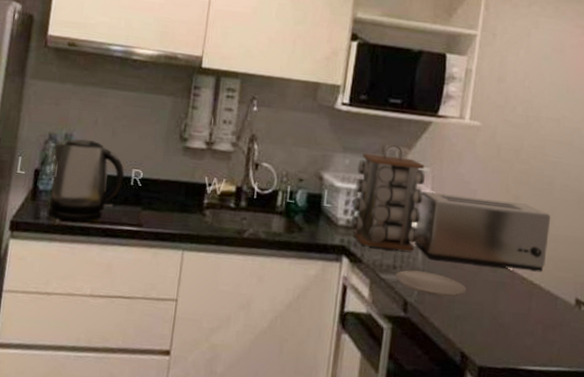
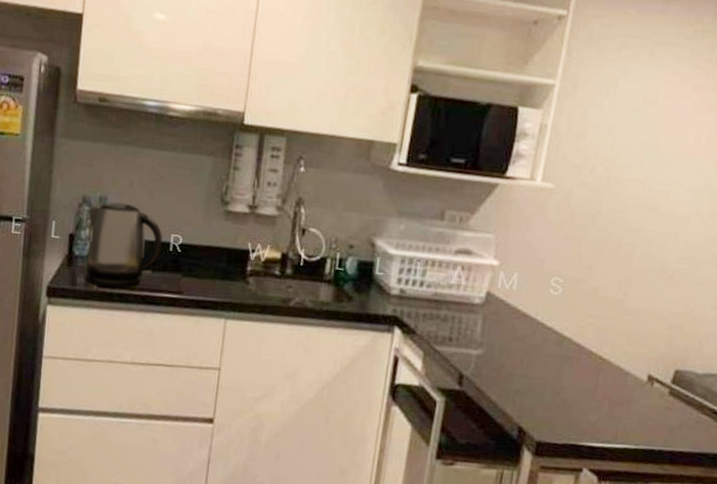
spice rack: present [350,143,425,252] -> none [404,207,488,323]
plate: present [395,270,466,297] -> none [451,342,528,370]
toaster: present [415,191,551,273] -> none [473,260,627,347]

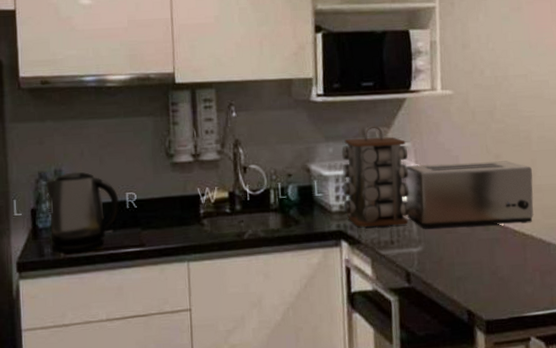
spice rack: none [404,207,488,323] -> present [342,125,410,227]
toaster: none [473,260,627,347] -> present [406,161,534,229]

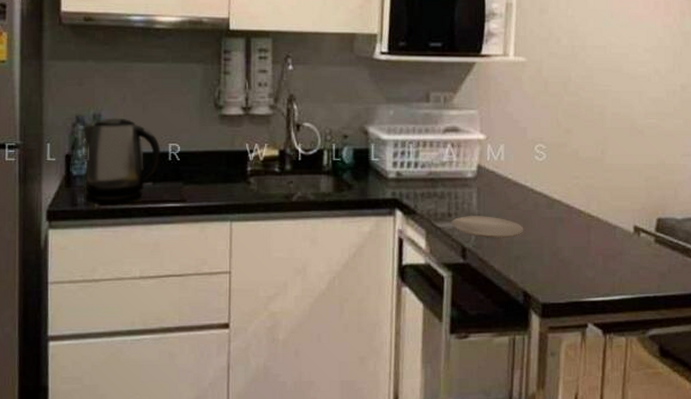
spice rack: present [342,125,410,227] -> none [401,89,473,197]
plate: none [394,241,463,262] -> present [451,216,524,238]
toaster: present [406,161,534,229] -> none [468,135,604,204]

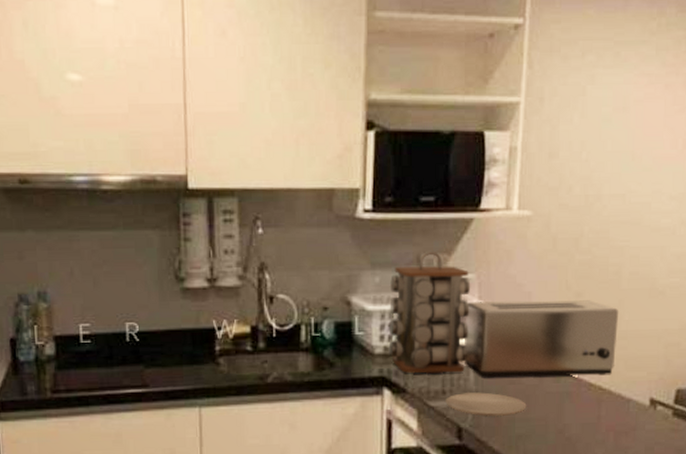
kettle: present [83,118,161,204] -> none [28,295,118,392]
spice rack: none [401,89,473,197] -> present [388,250,470,374]
toaster: none [468,135,604,204] -> present [465,300,619,378]

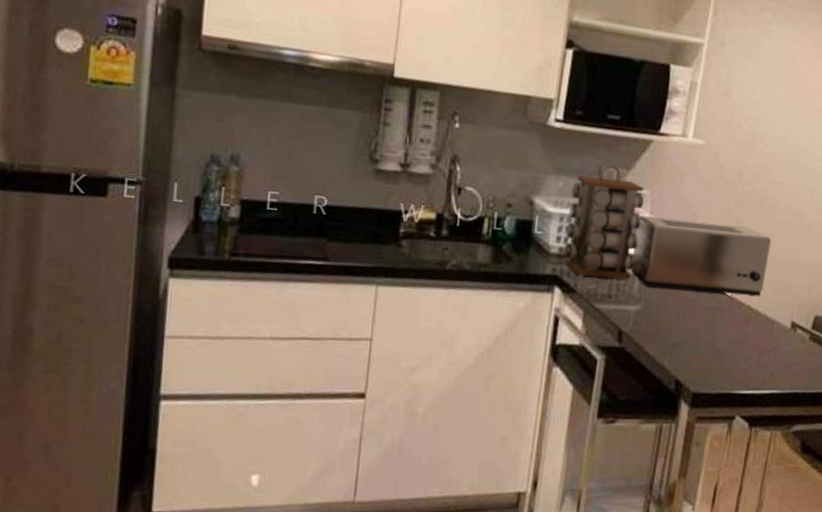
plate: present [445,392,527,416] -> none [610,299,683,324]

